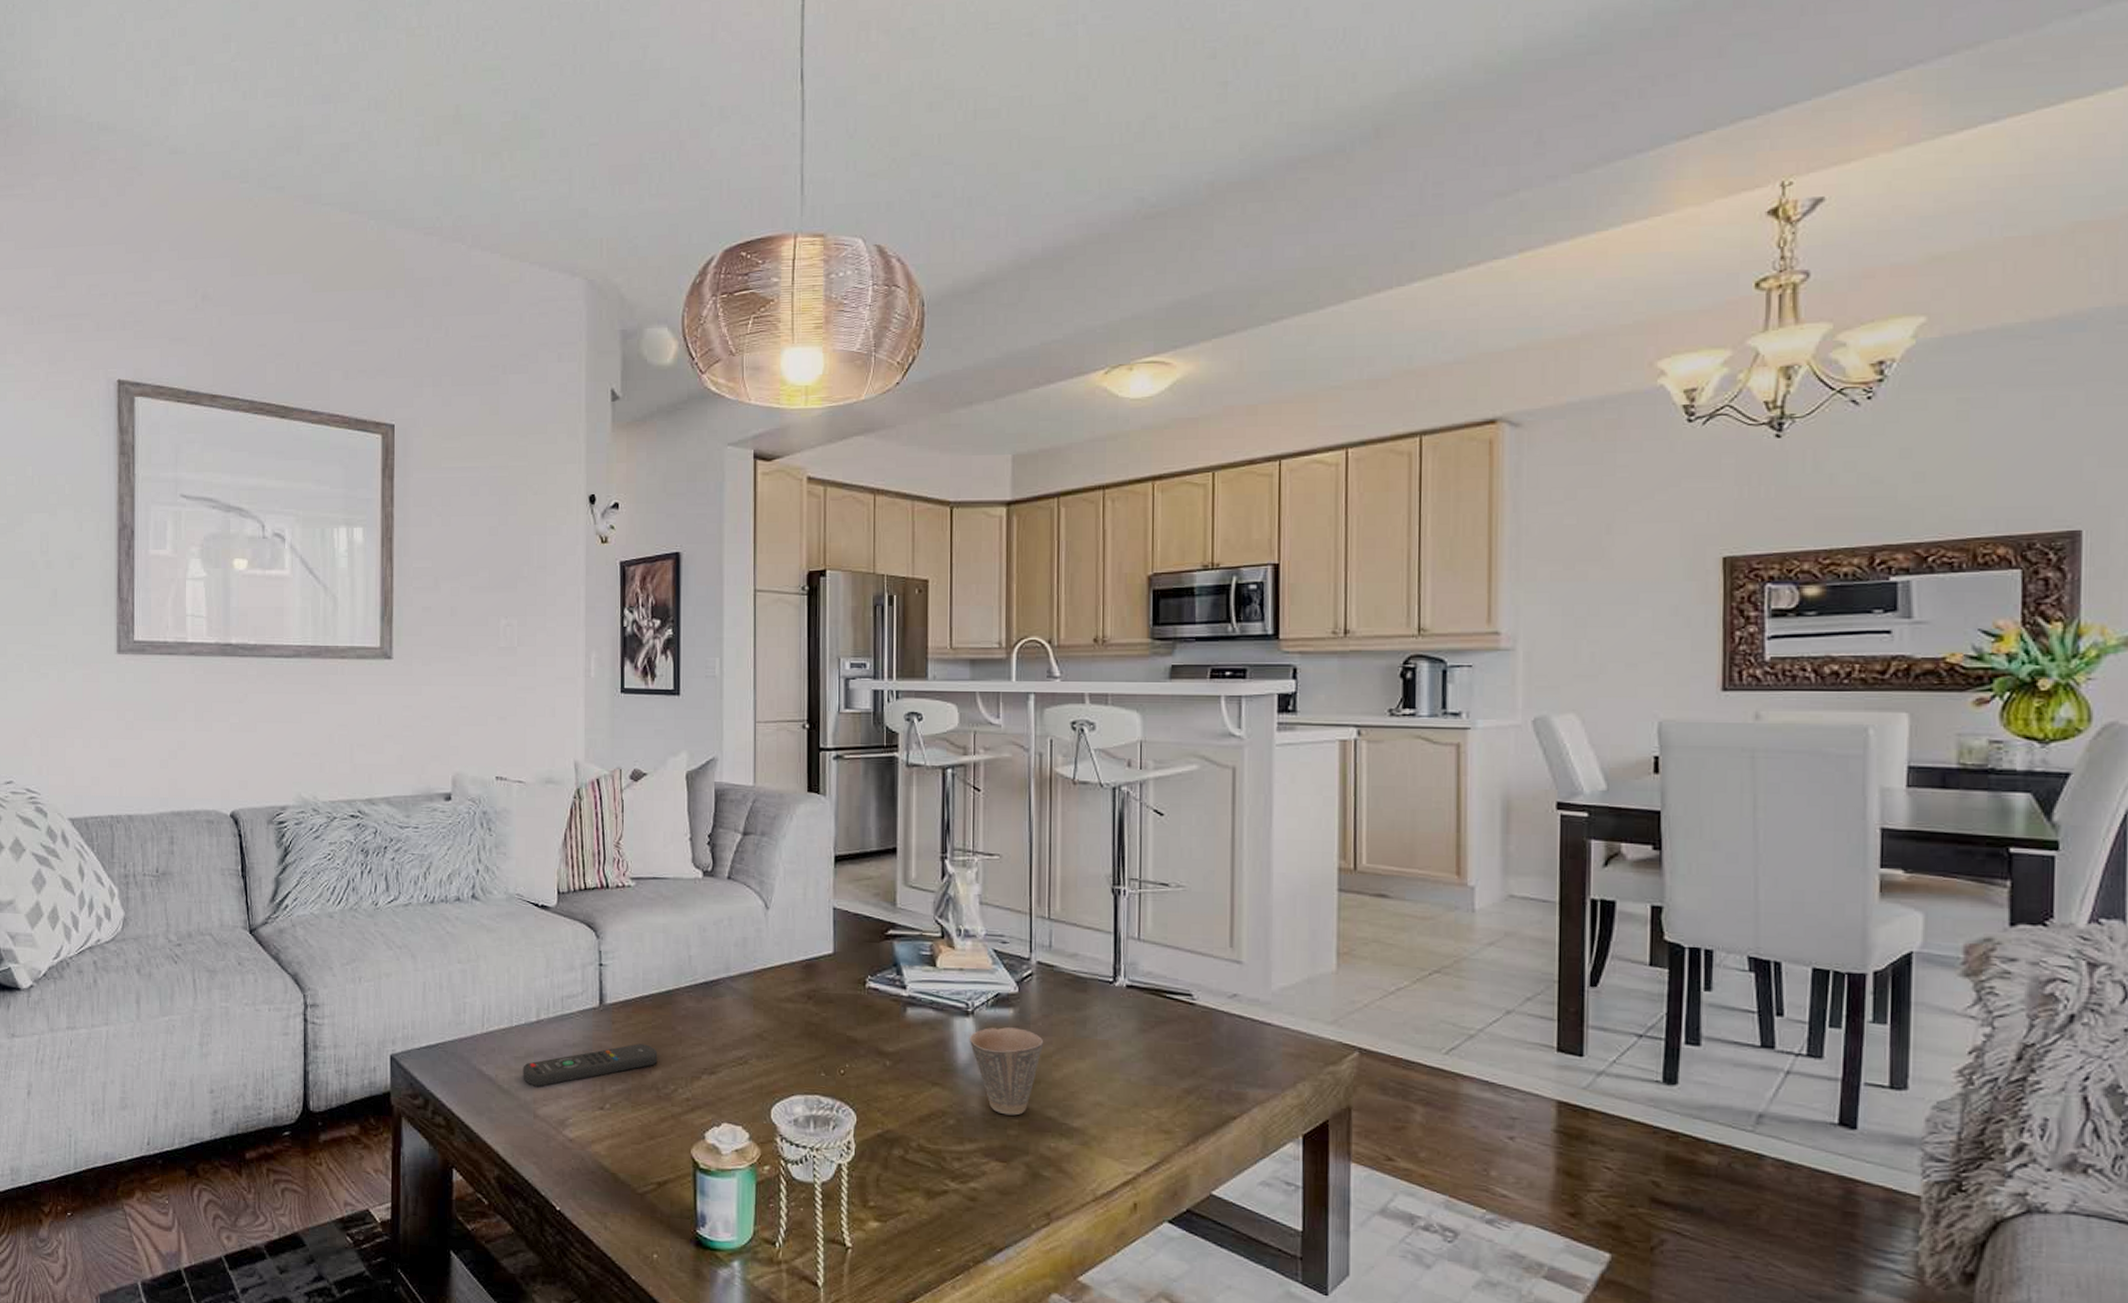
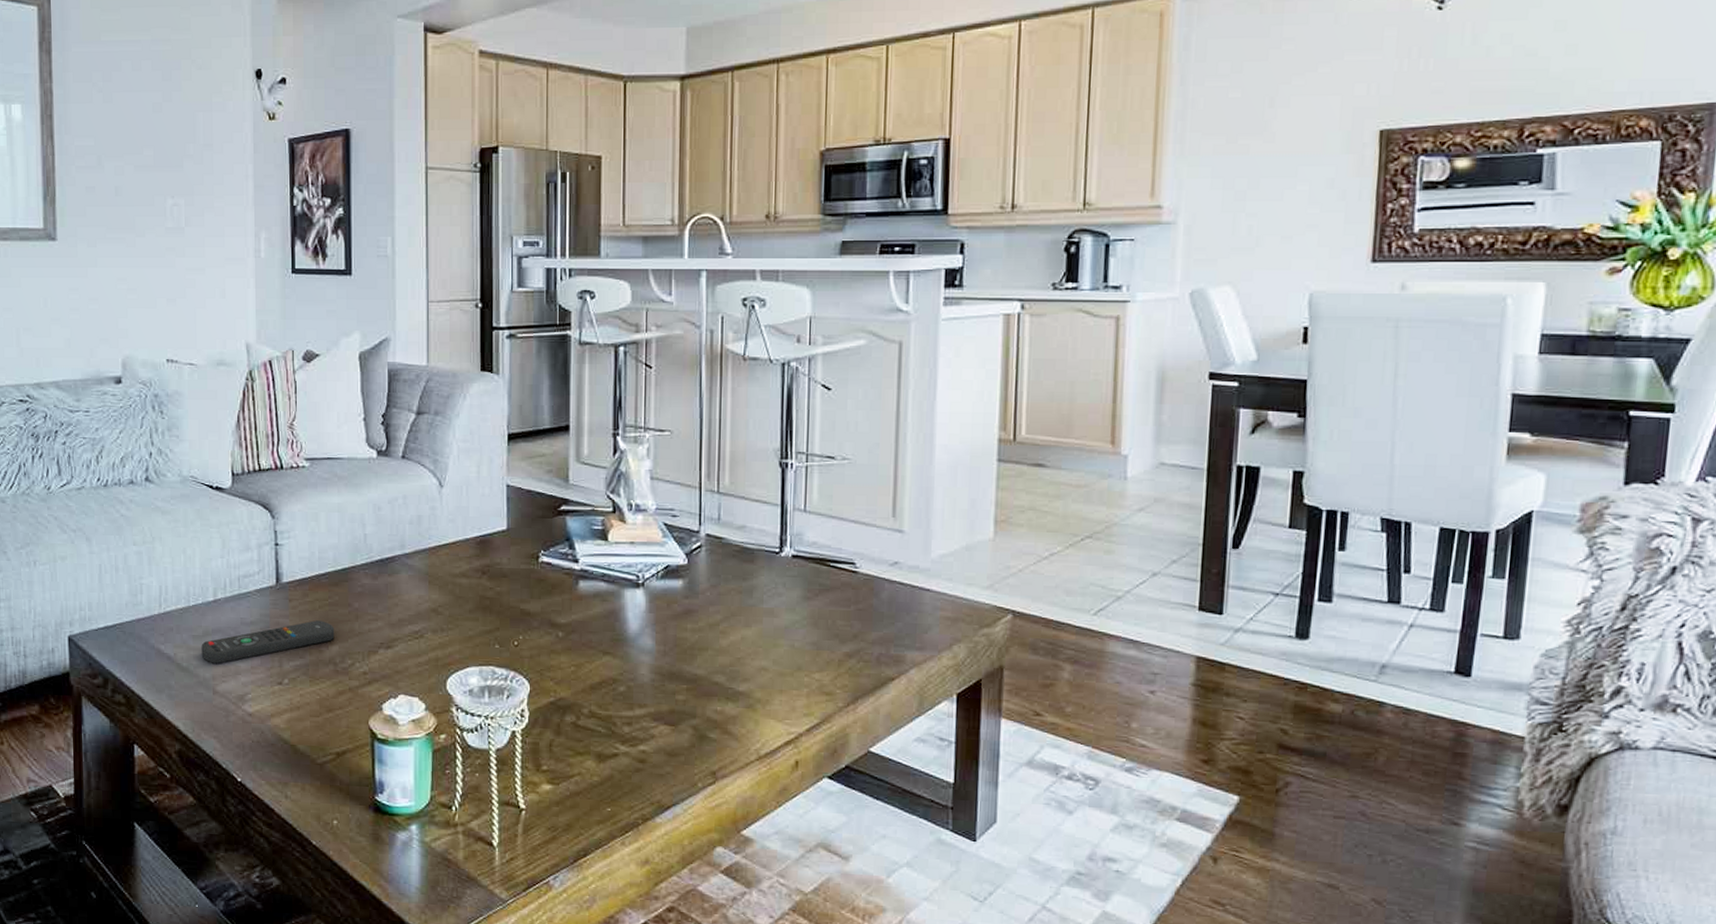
cup: present [970,1027,1043,1116] -> none [640,598,711,682]

